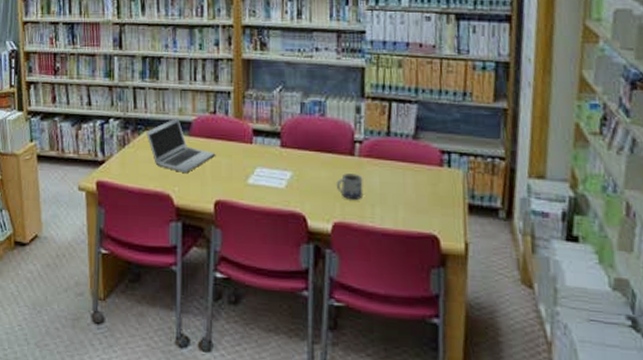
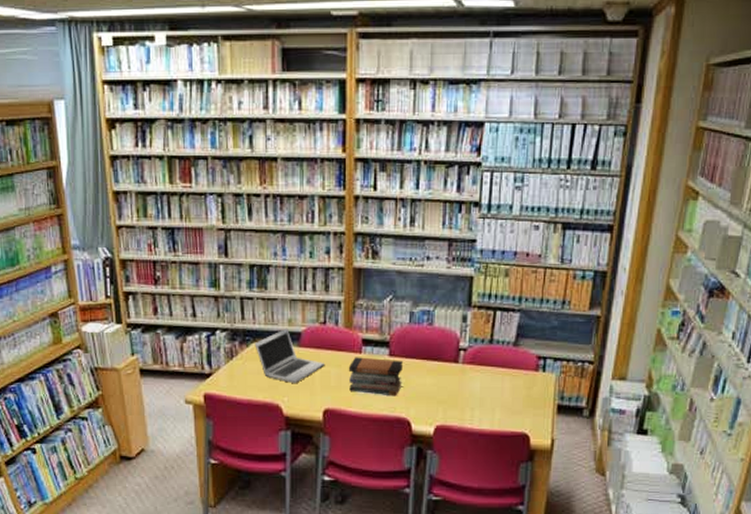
book stack: none [239,147,297,190] -> present [348,357,404,397]
mug: present [336,173,363,201] -> none [440,380,465,405]

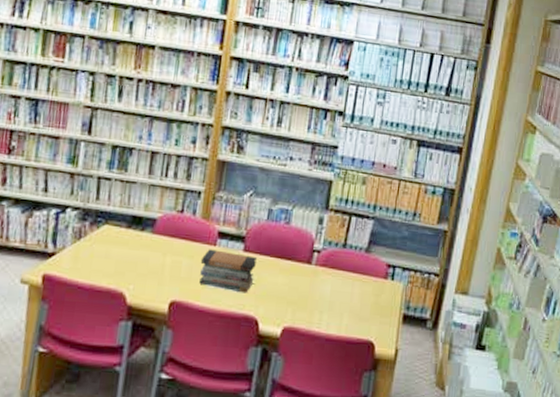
laptop: present [254,328,326,384] -> none [105,212,178,272]

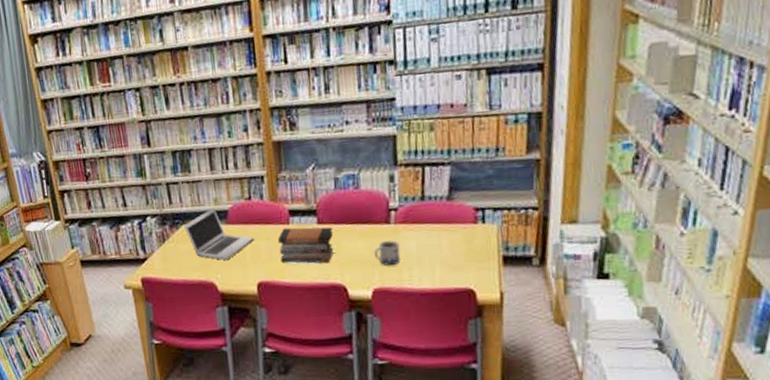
laptop: none [105,212,178,272] -> present [184,207,255,261]
mug: none [290,280,316,307] -> present [373,240,401,266]

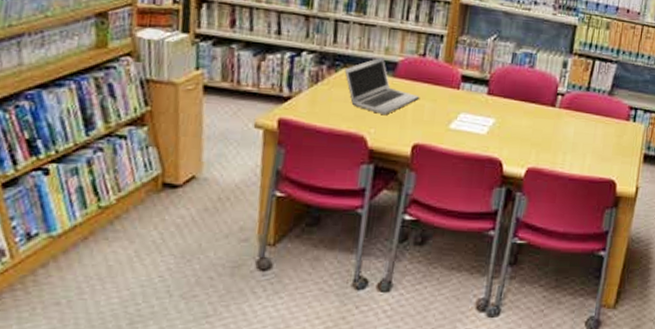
book stack: present [277,227,334,264] -> none [442,92,502,136]
mug: present [373,240,401,266] -> none [534,123,560,148]

